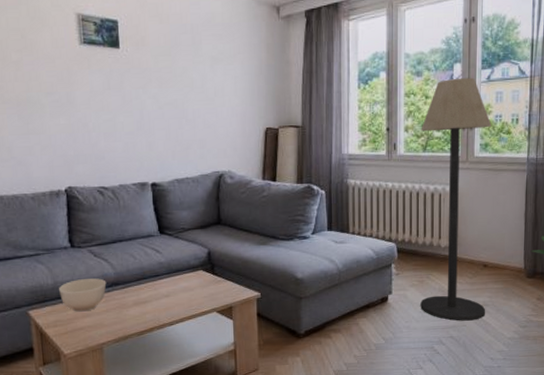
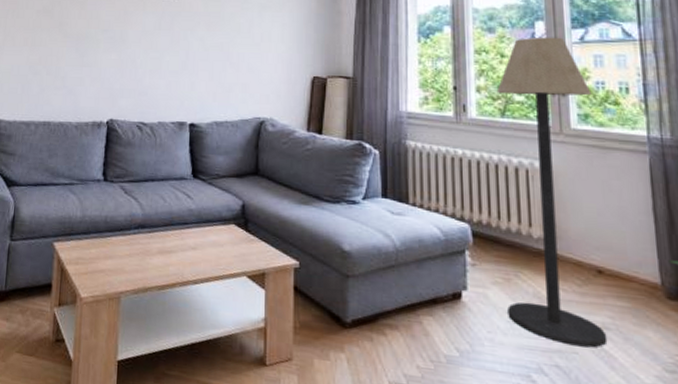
bowl: present [59,278,107,312] -> none [86,215,133,252]

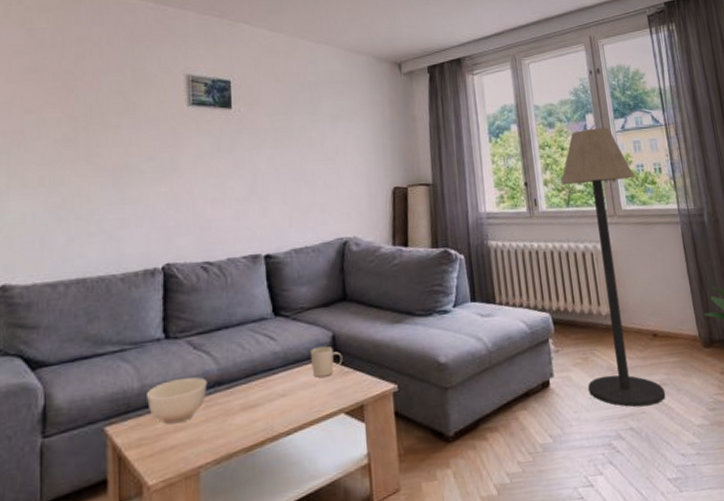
bowl: none [86,215,133,252] -> present [147,377,208,425]
mug: none [220,211,250,240] -> present [309,345,343,378]

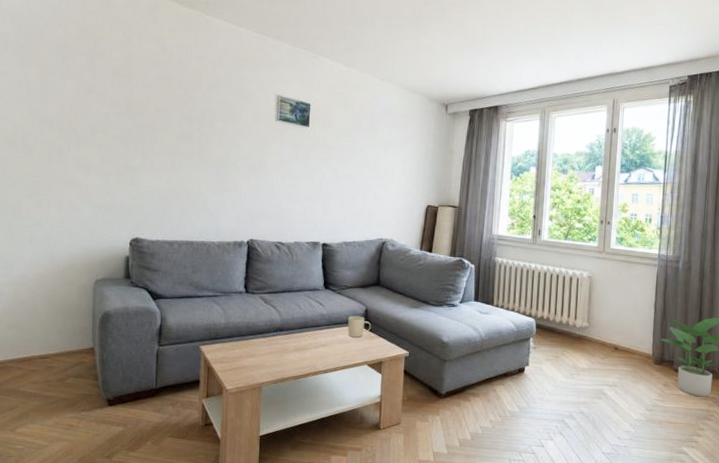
bowl: present [147,377,208,425] -> none [230,322,273,352]
floor lamp: present [560,127,666,407] -> none [554,178,627,399]

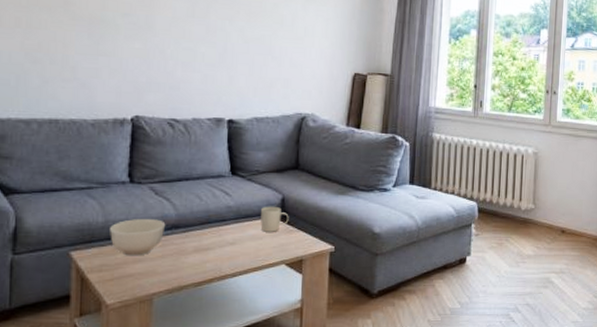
bowl: none [230,322,273,352] -> present [110,219,166,256]

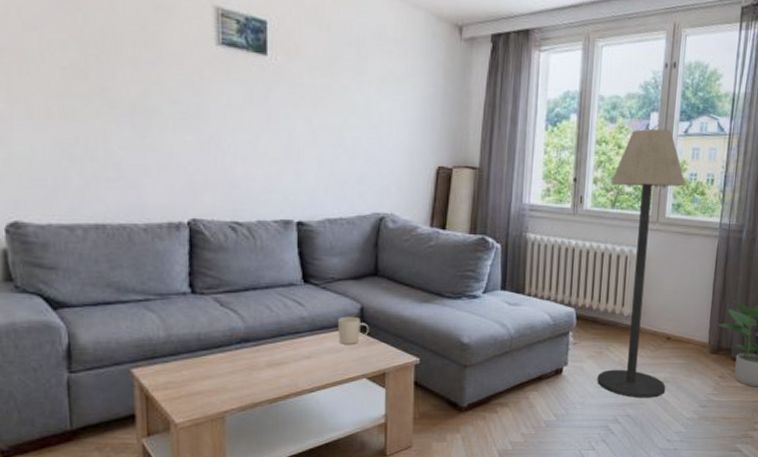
bowl: present [110,219,166,256] -> none [173,333,234,372]
floor lamp: none [498,43,574,288] -> present [597,128,686,398]

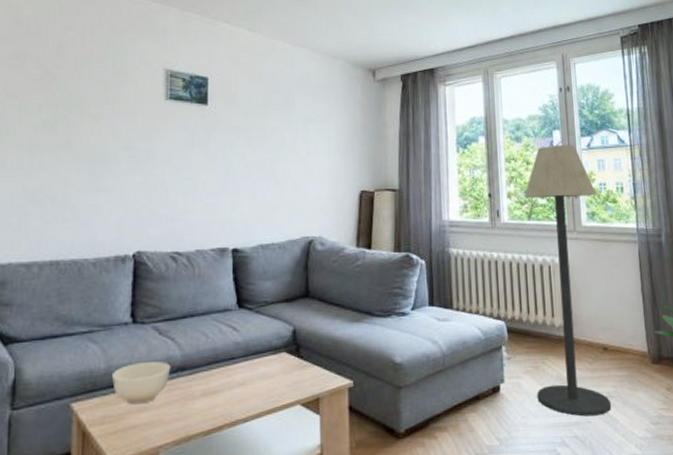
bowl: none [173,333,234,372] -> present [112,361,171,405]
mug: present [337,316,369,344] -> none [270,339,302,369]

